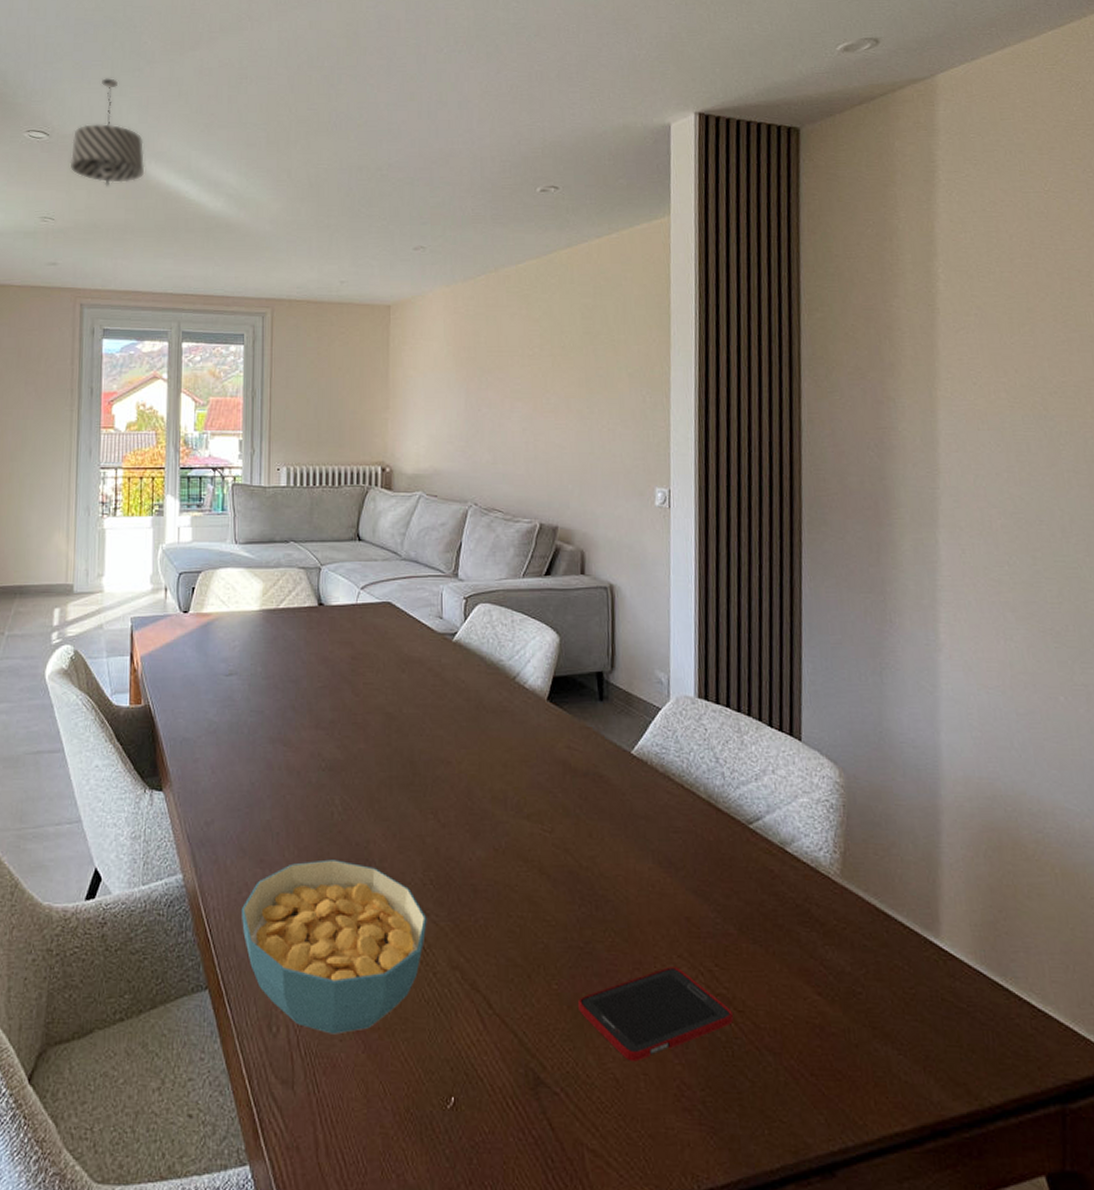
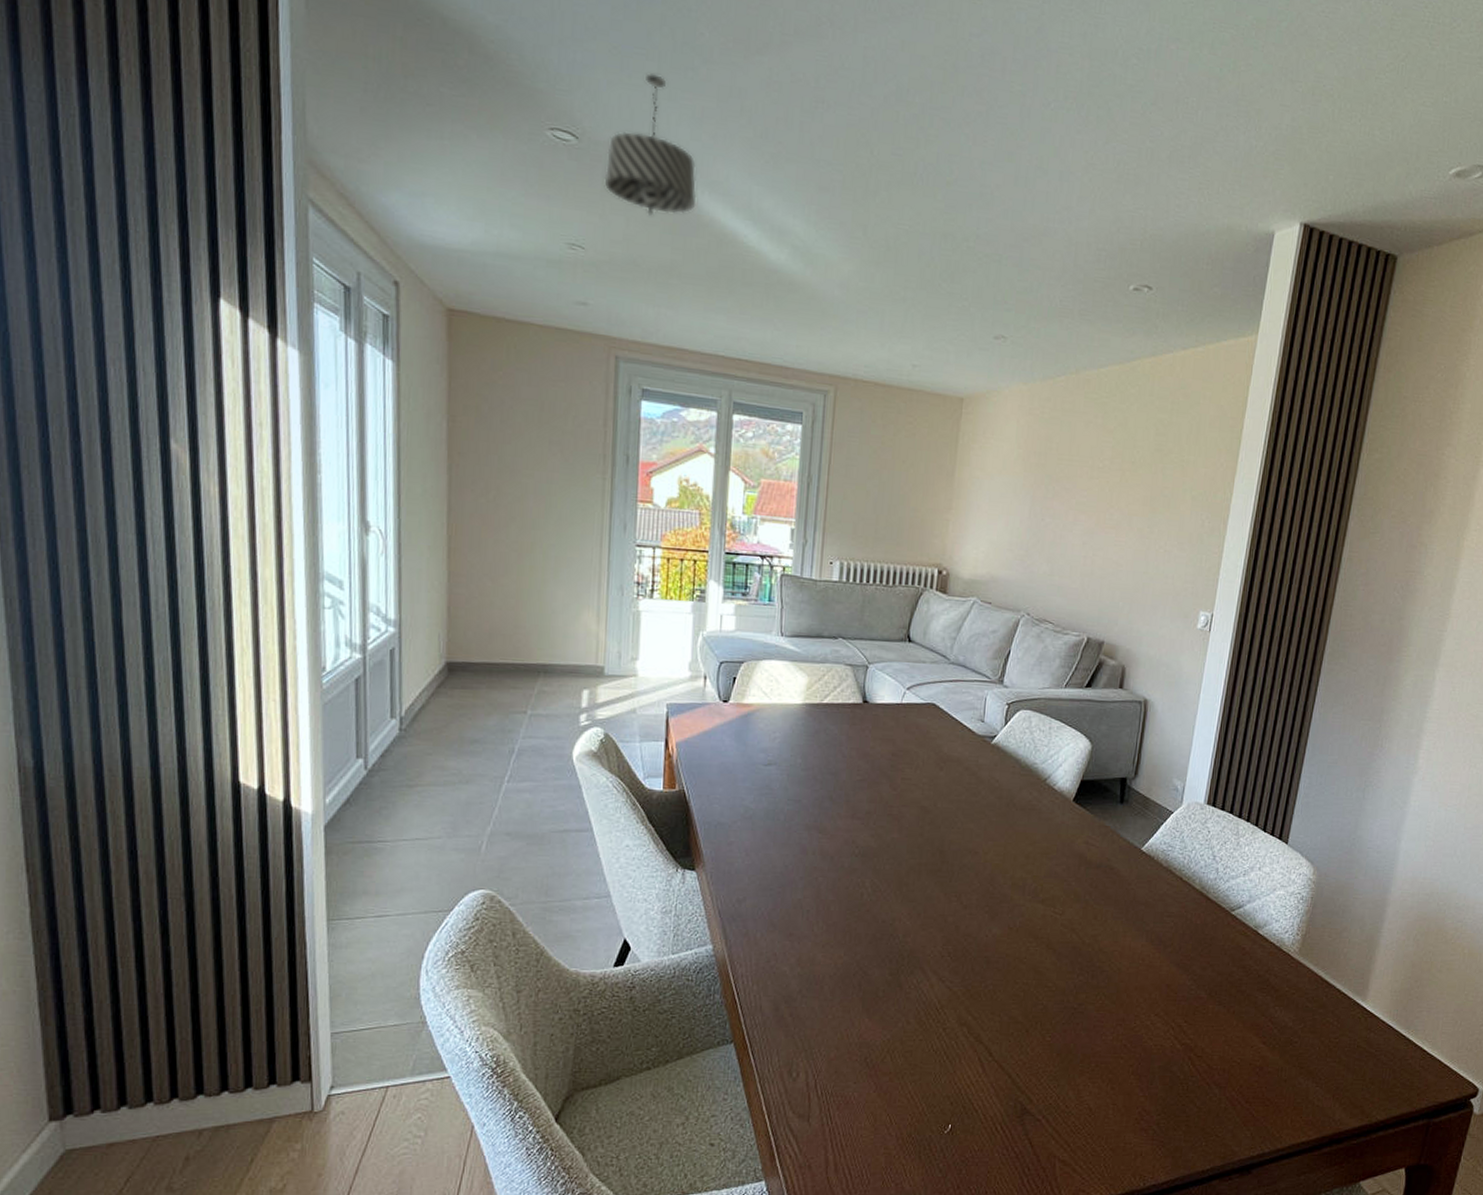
cereal bowl: present [241,859,427,1035] -> none [768,934,942,1078]
cell phone: present [578,967,734,1062] -> none [1066,1023,1193,1095]

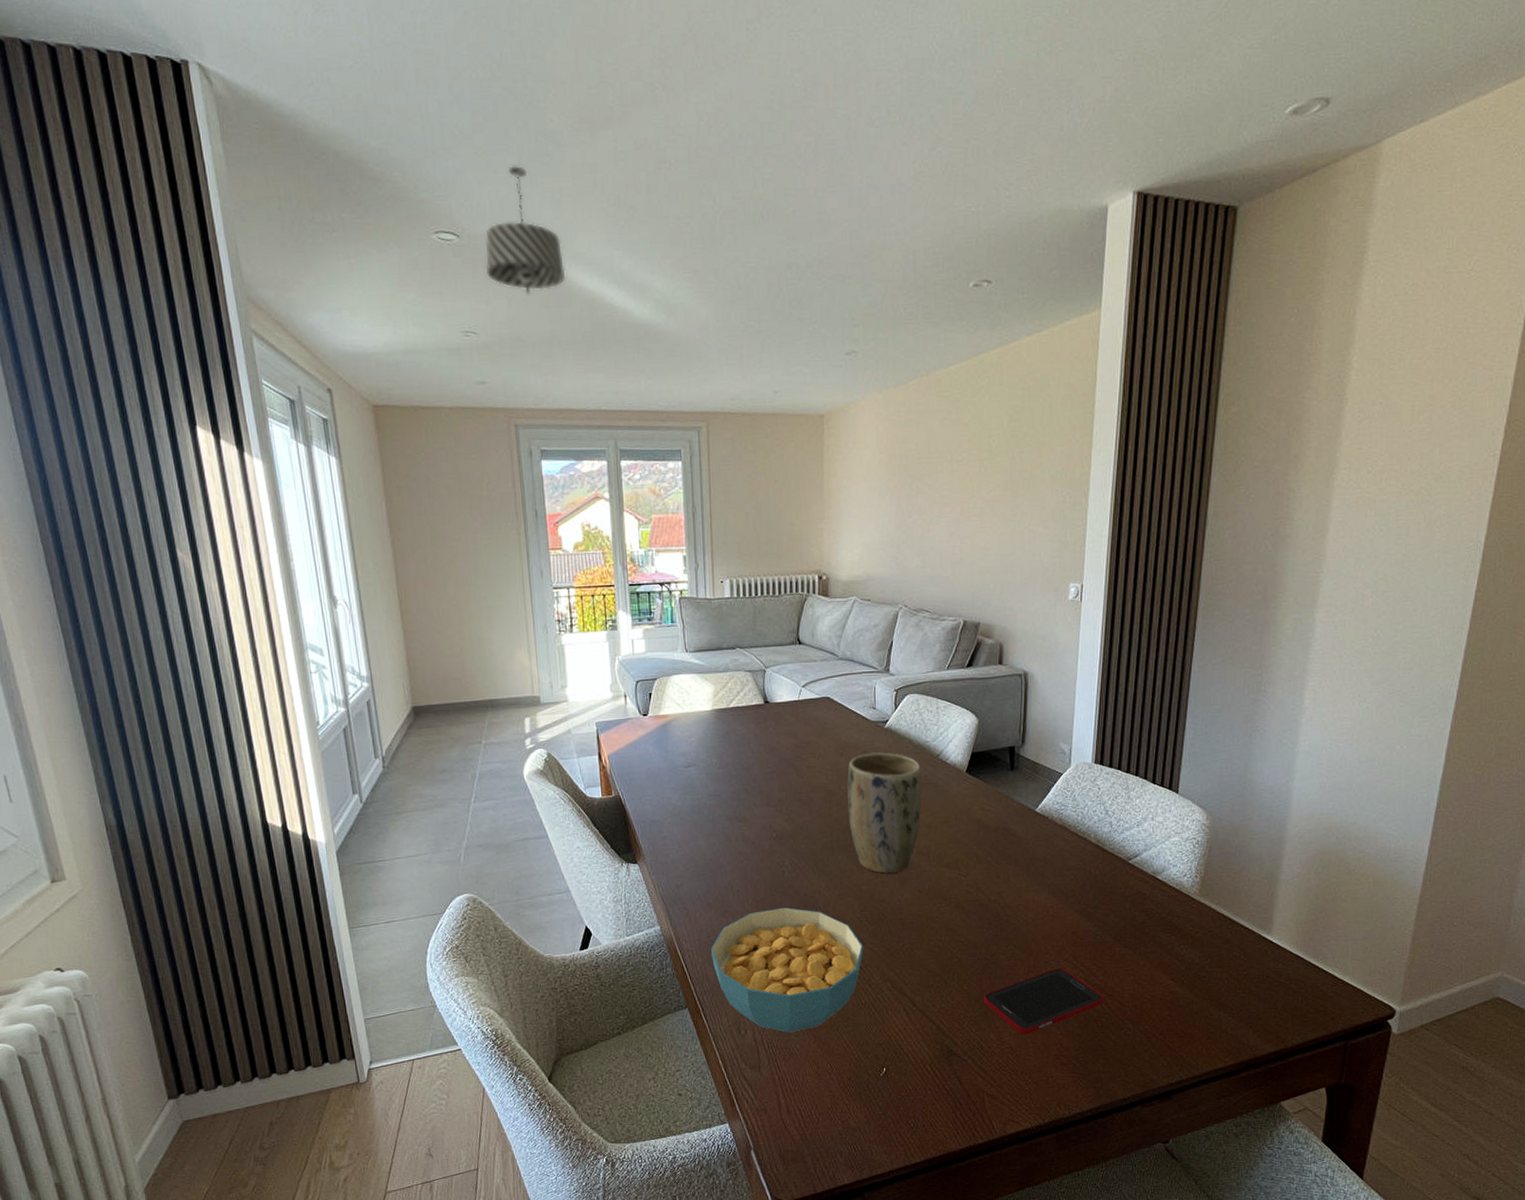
cereal bowl: none [768,934,942,1078] -> present [710,907,864,1033]
plant pot: none [941,769,1026,905] -> present [847,752,922,874]
cell phone: none [1066,1023,1193,1095] -> present [984,968,1105,1035]

